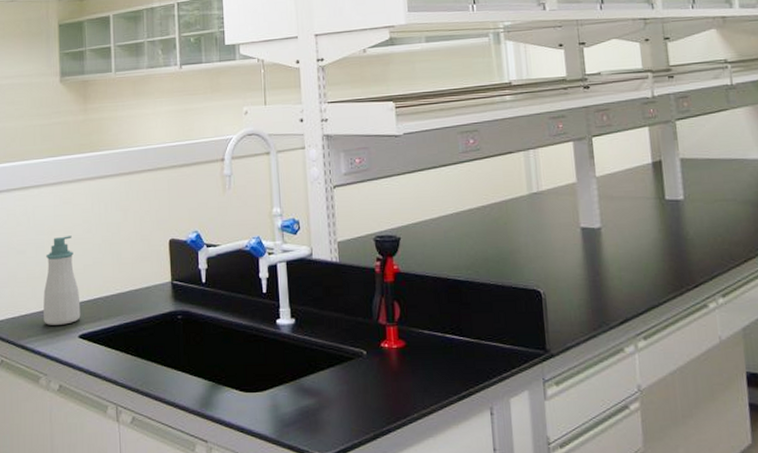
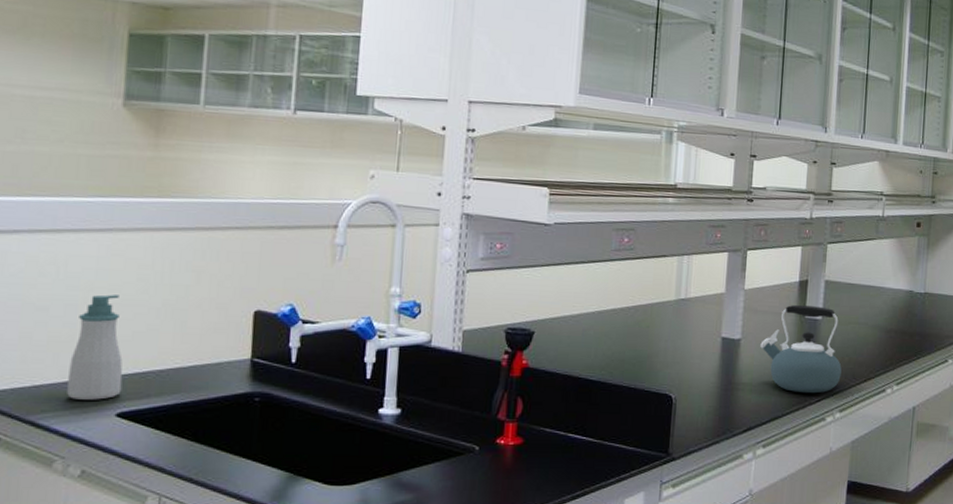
kettle: none [622,186,717,280] -> present [760,304,842,394]

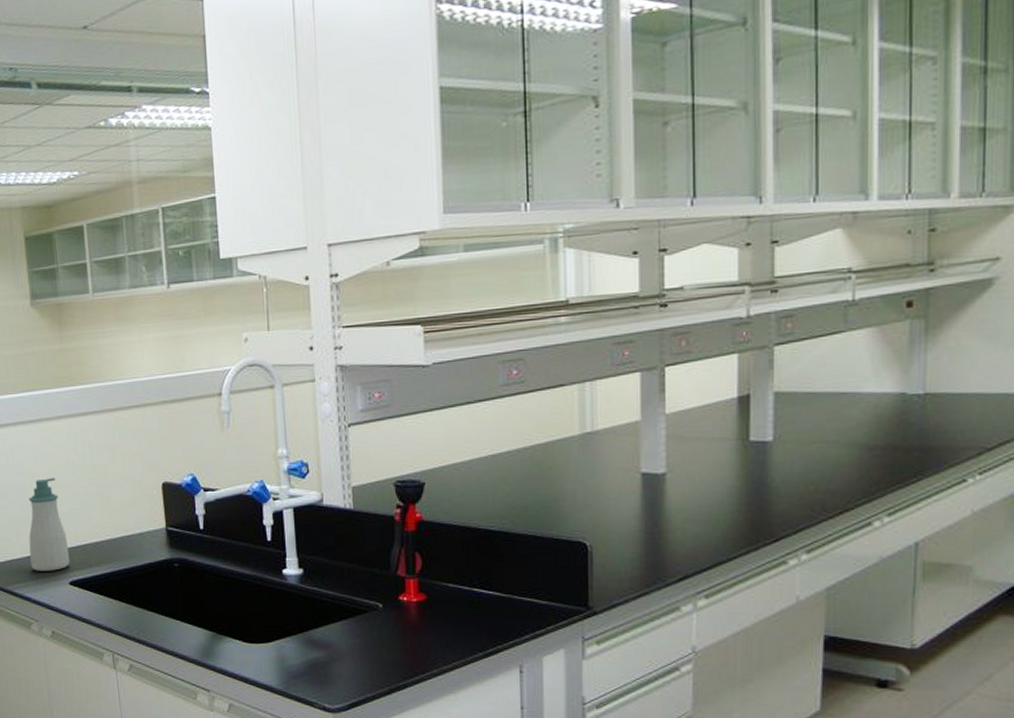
kettle: present [760,304,842,394] -> none [692,425,806,533]

